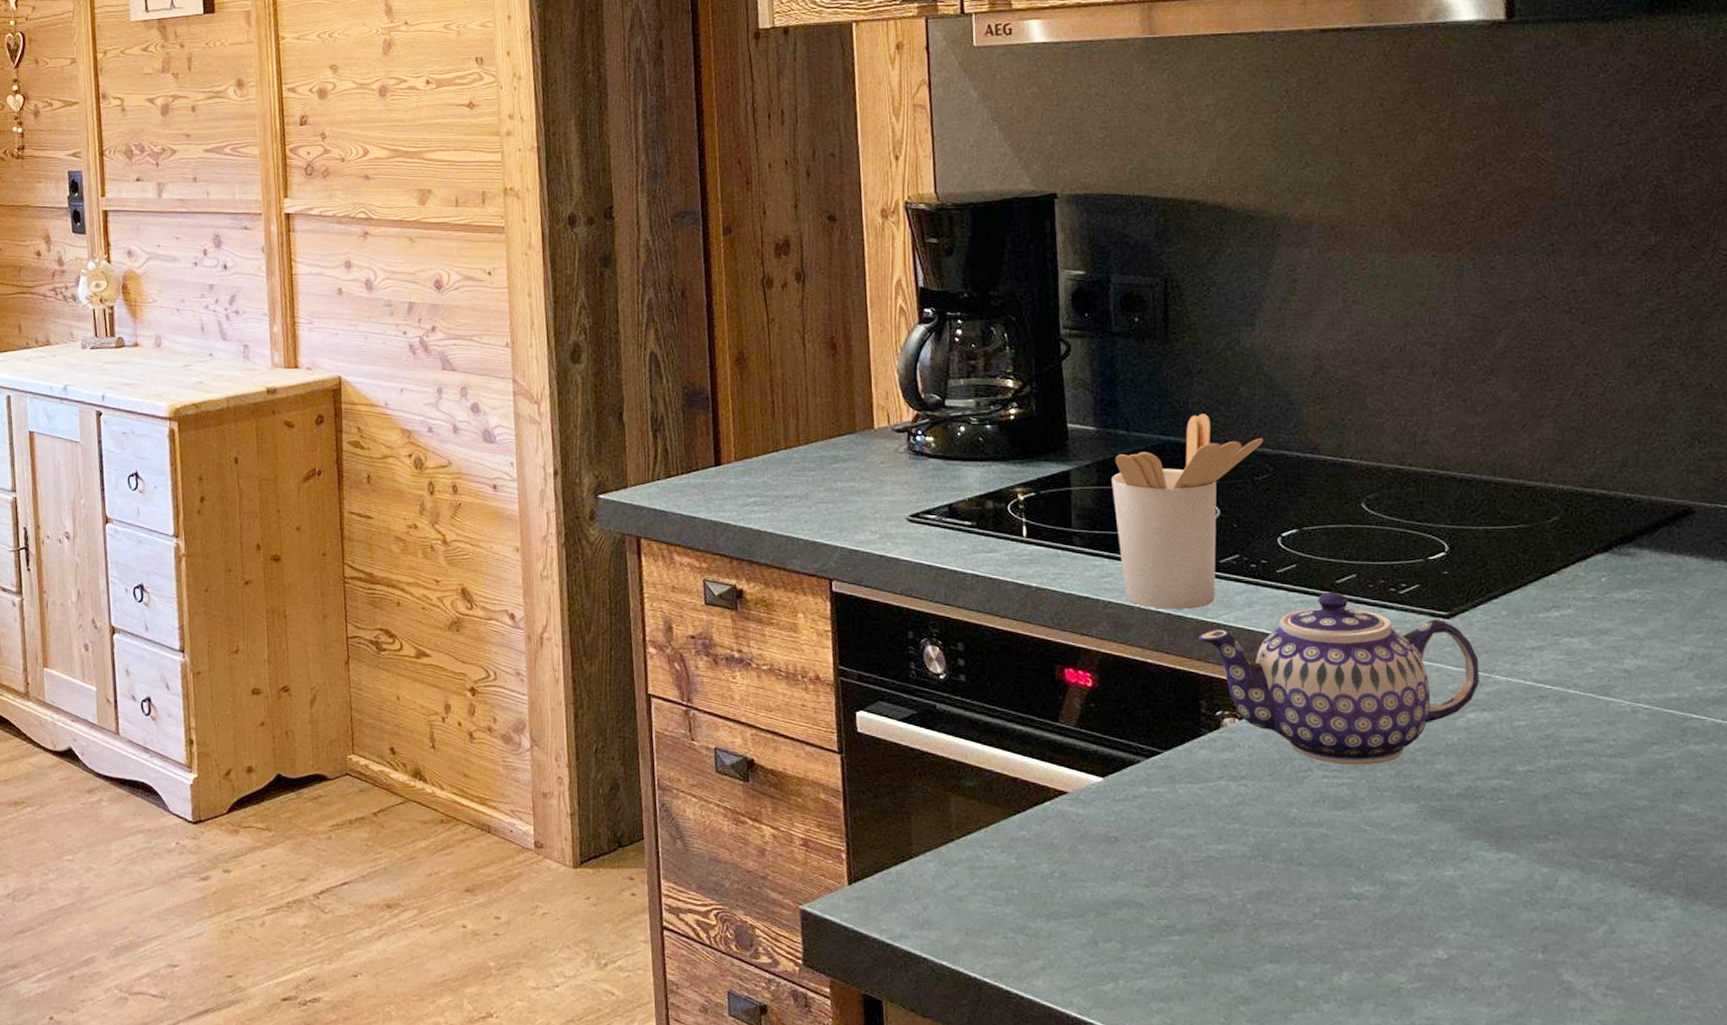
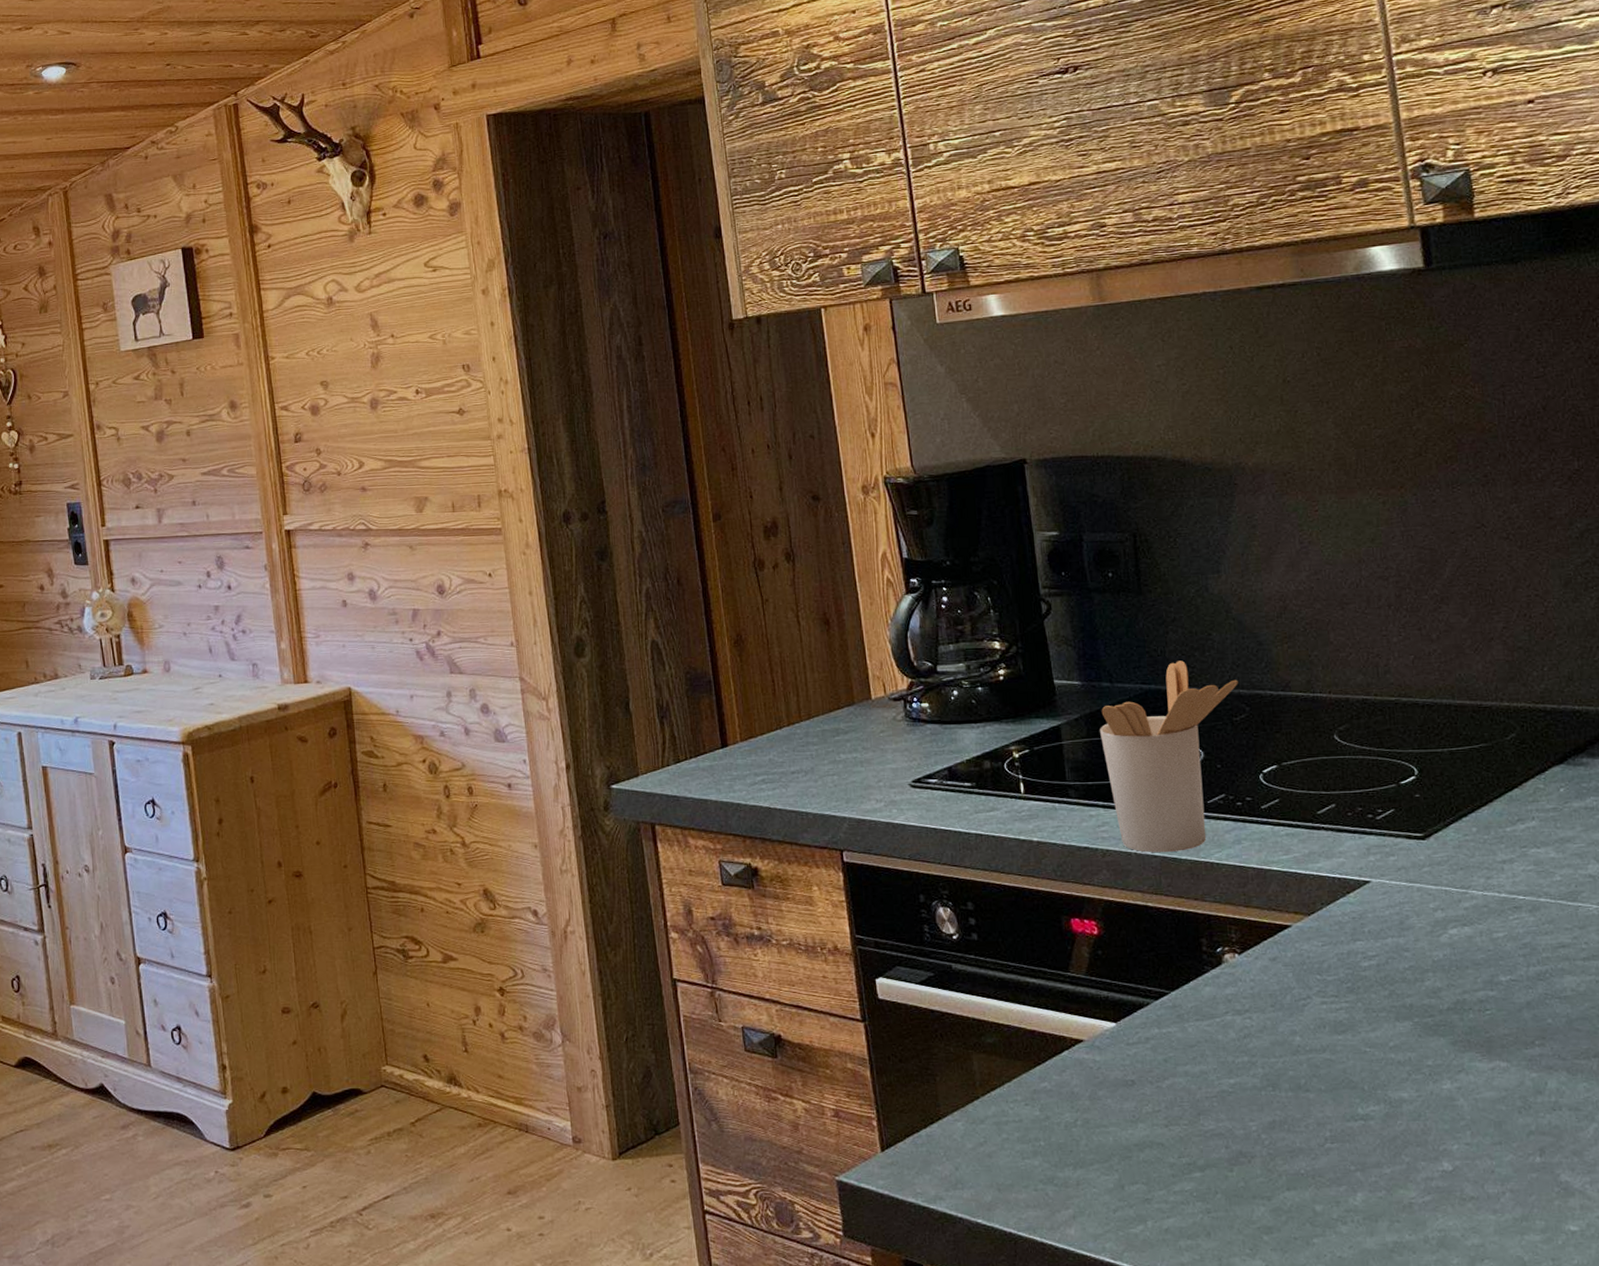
teapot: present [1199,592,1479,766] -> none [1194,823,1458,989]

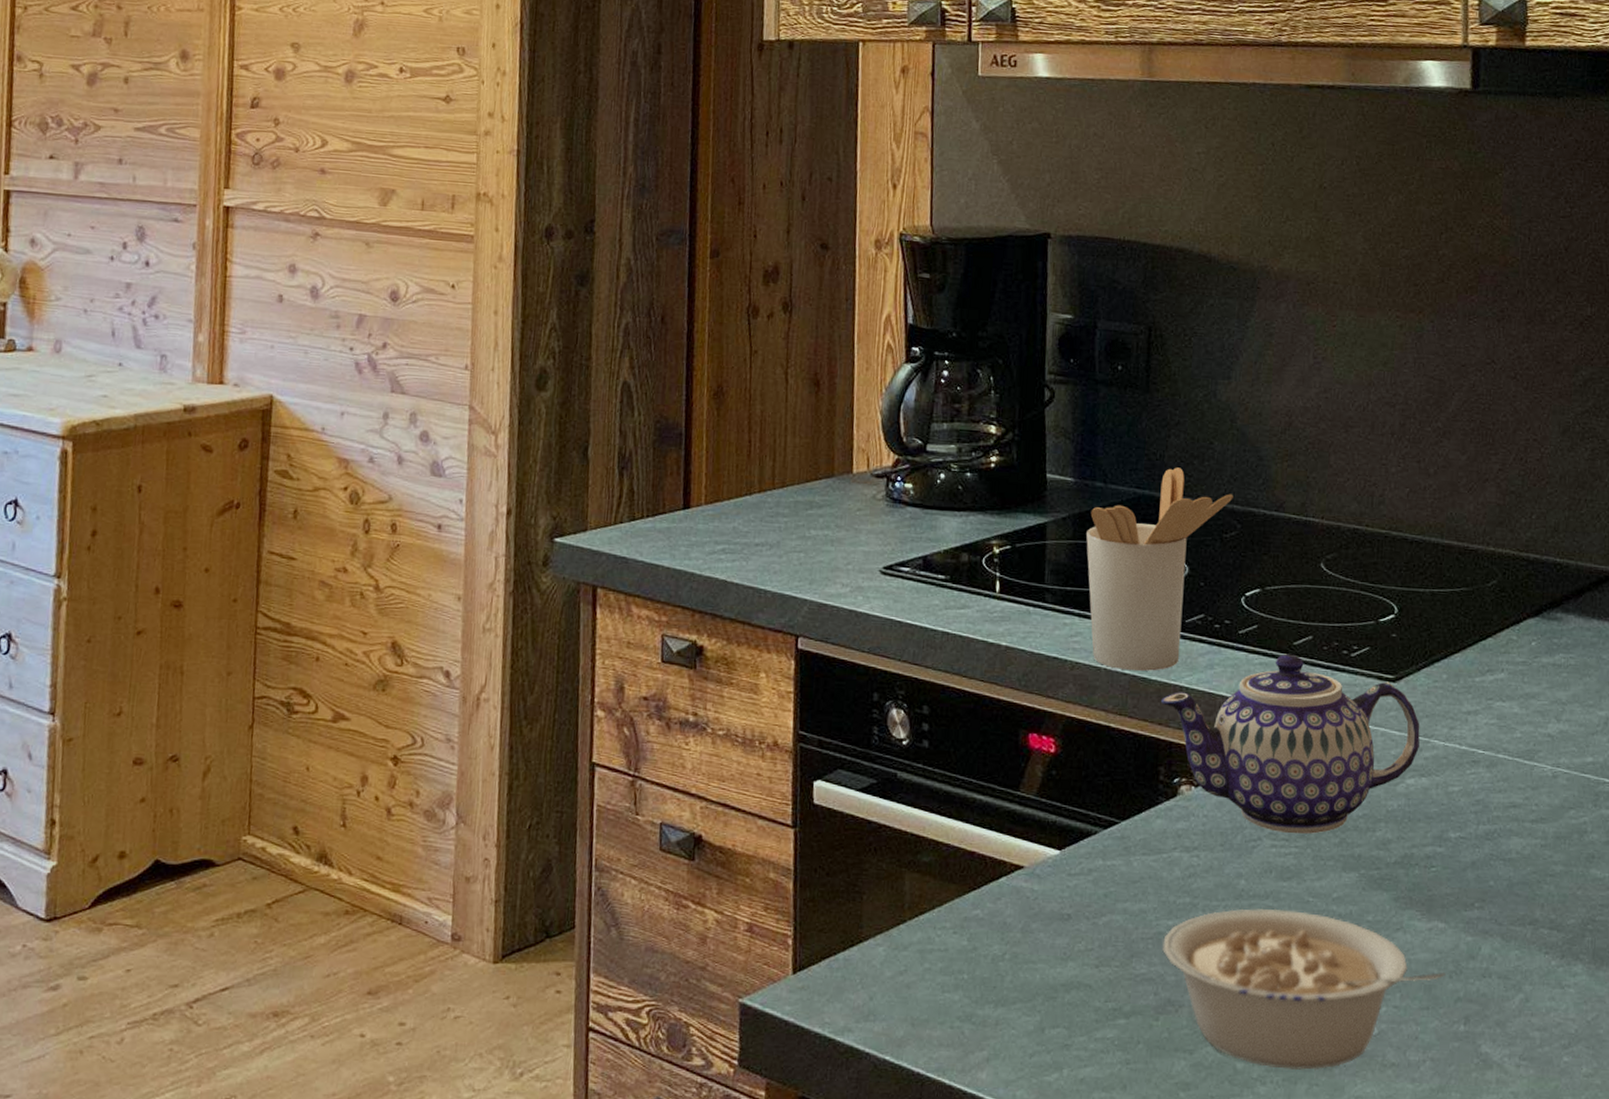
teapot: none [1194,823,1458,989] -> present [1161,654,1420,834]
legume: none [1227,1060,1514,1210] -> present [1162,908,1446,1071]

